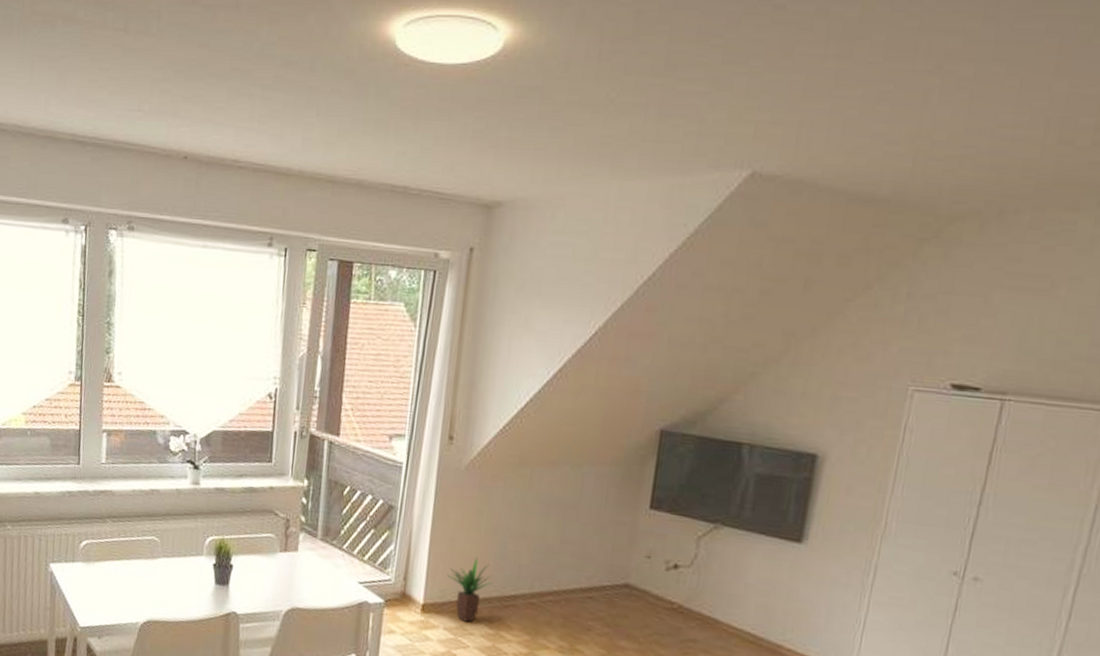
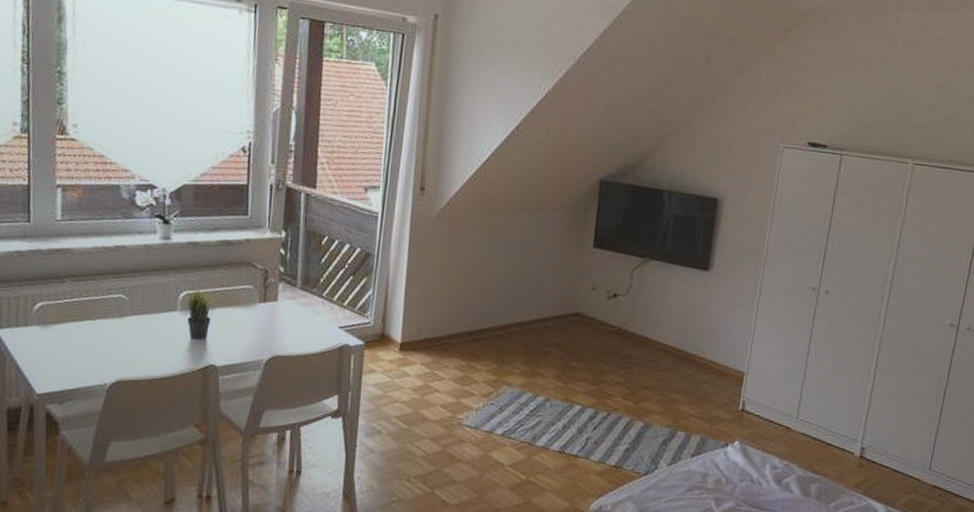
potted plant: present [446,557,494,623] -> none [422,297,465,357]

